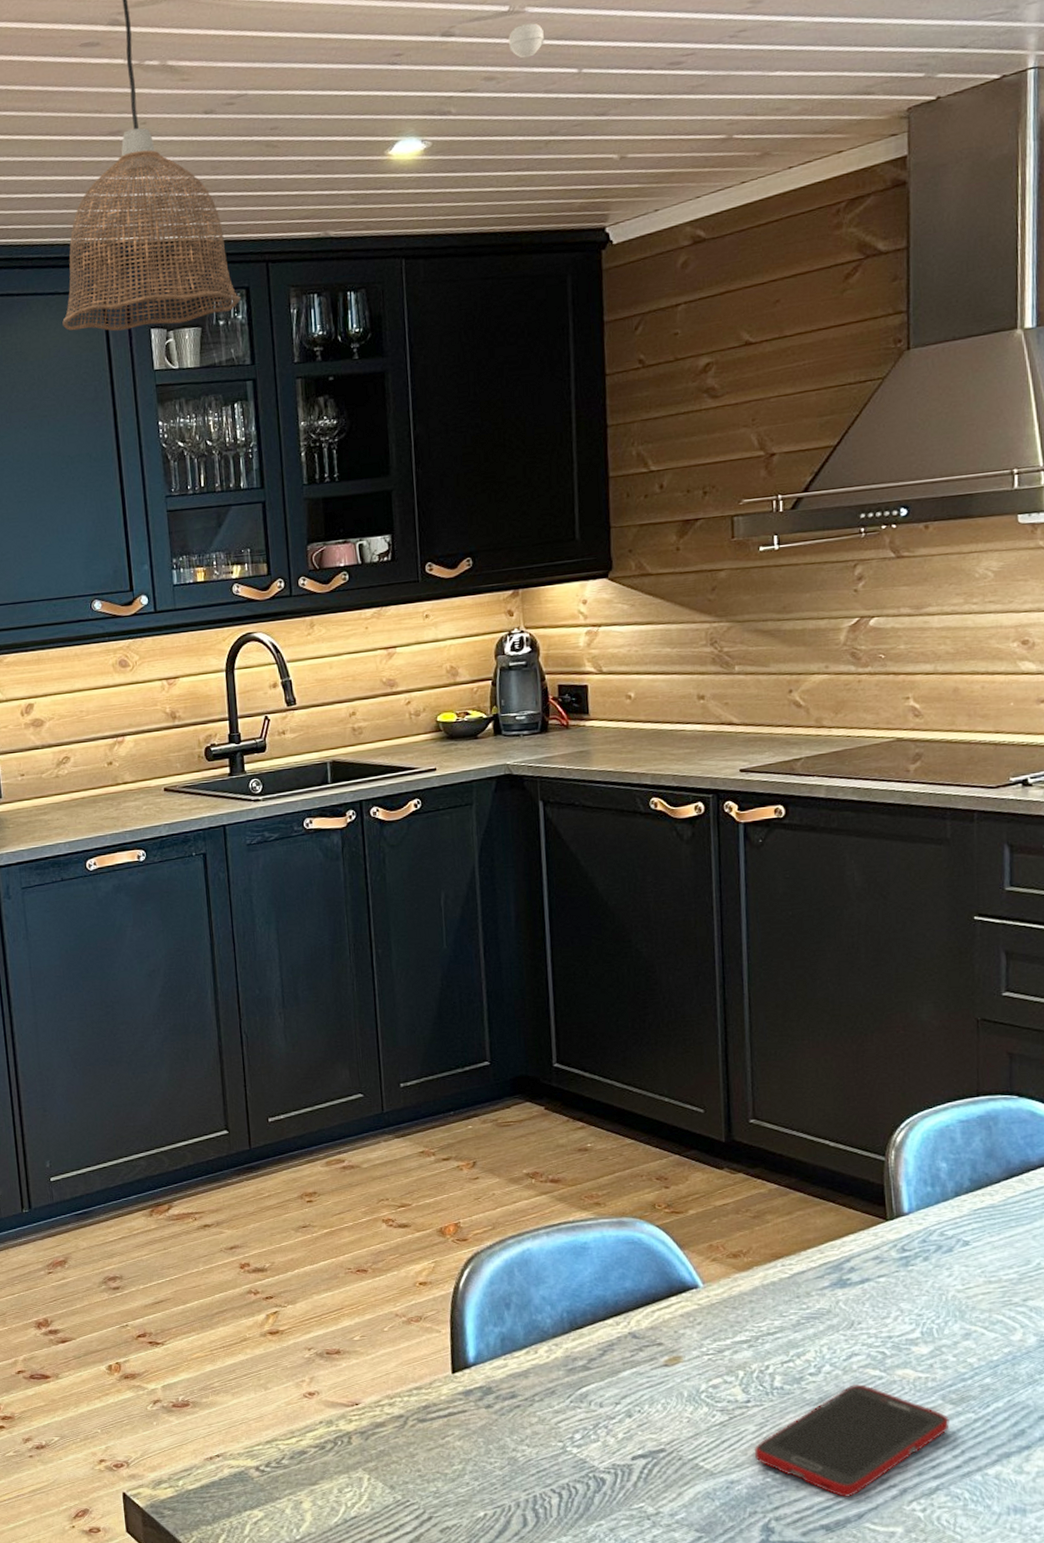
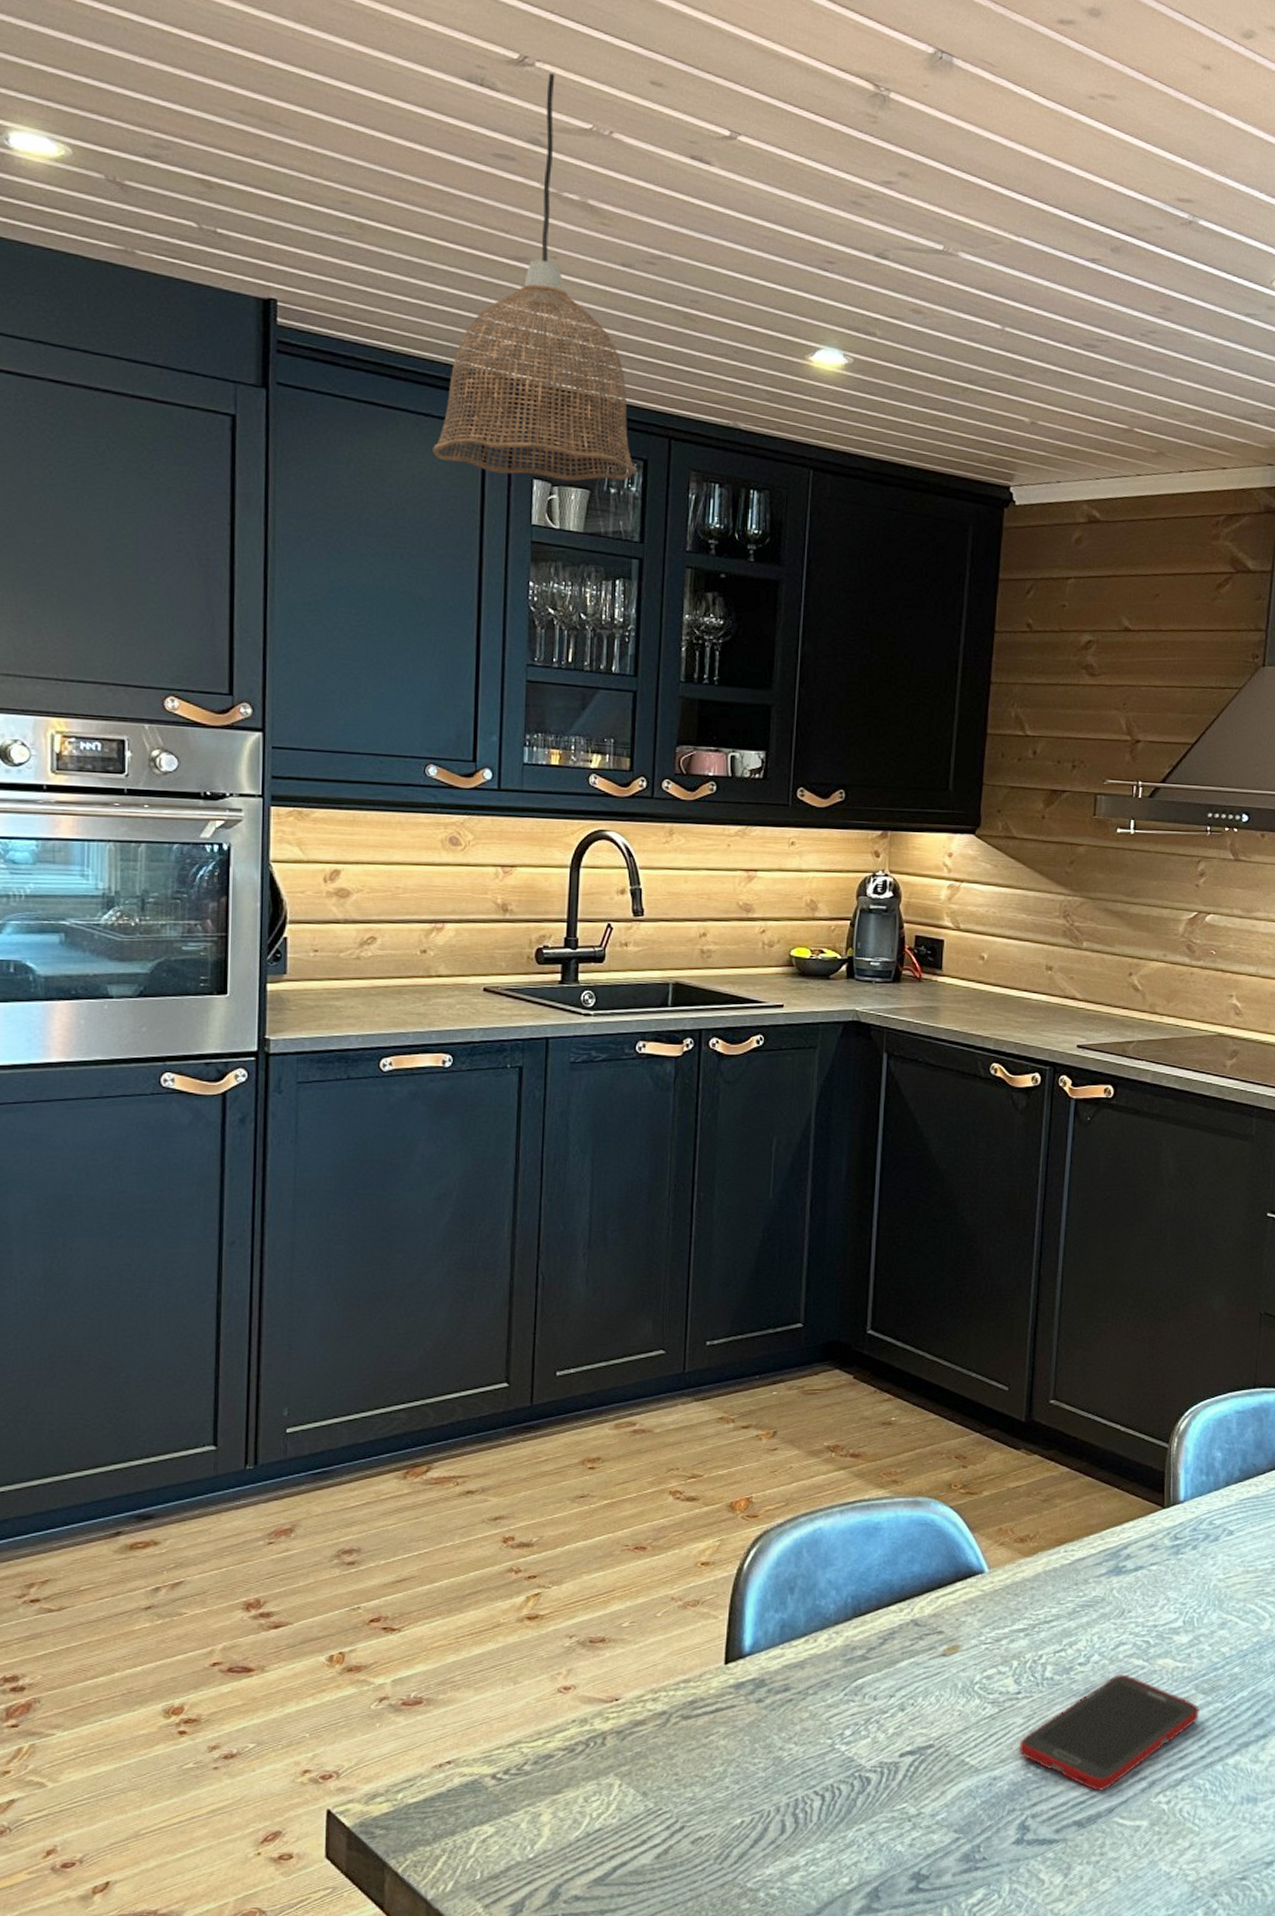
smoke detector: present [509,23,544,59] -> none [939,267,973,302]

